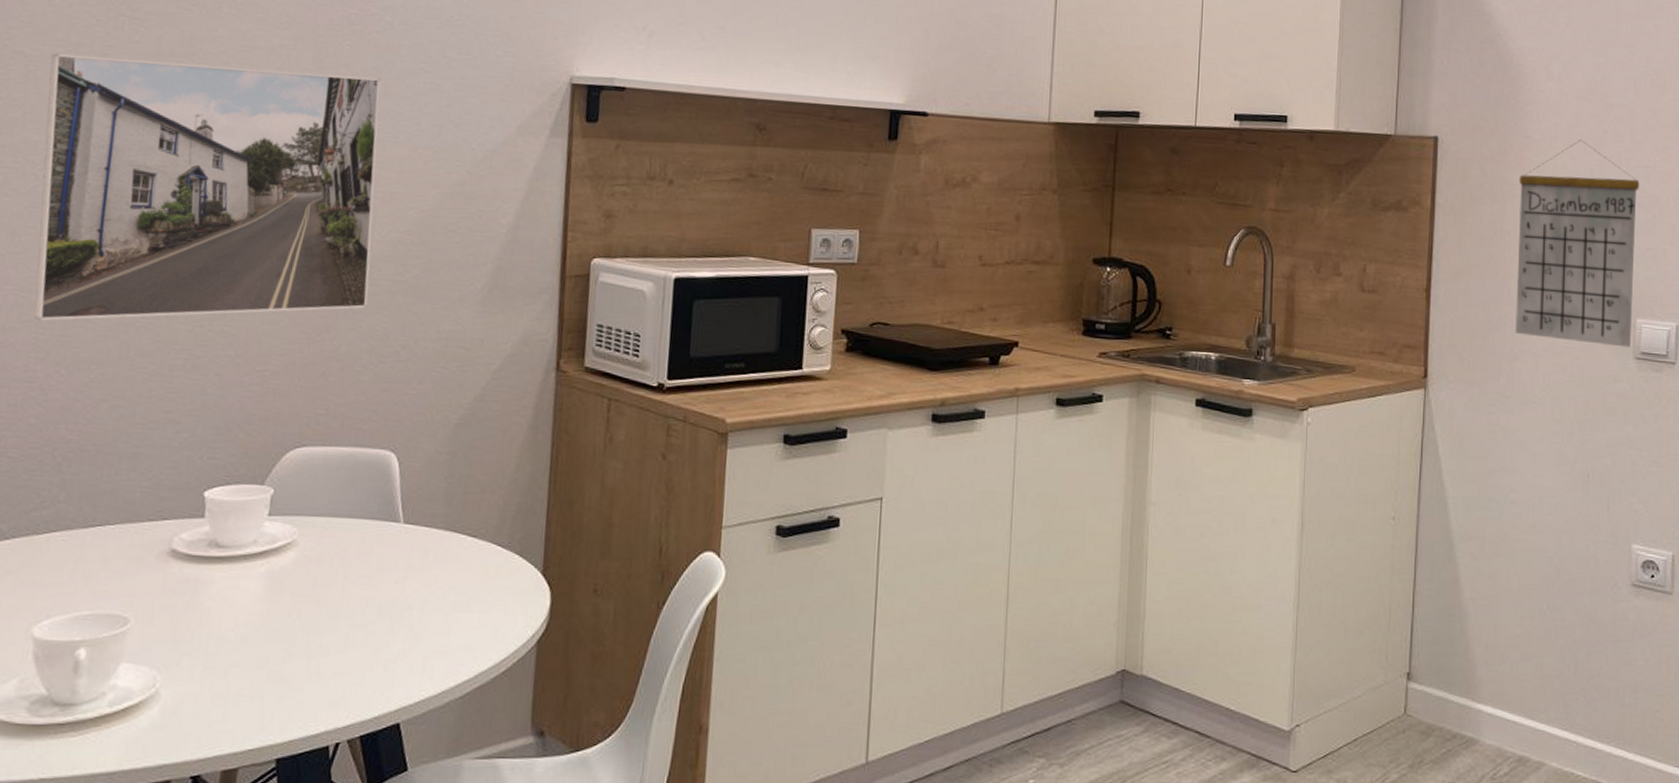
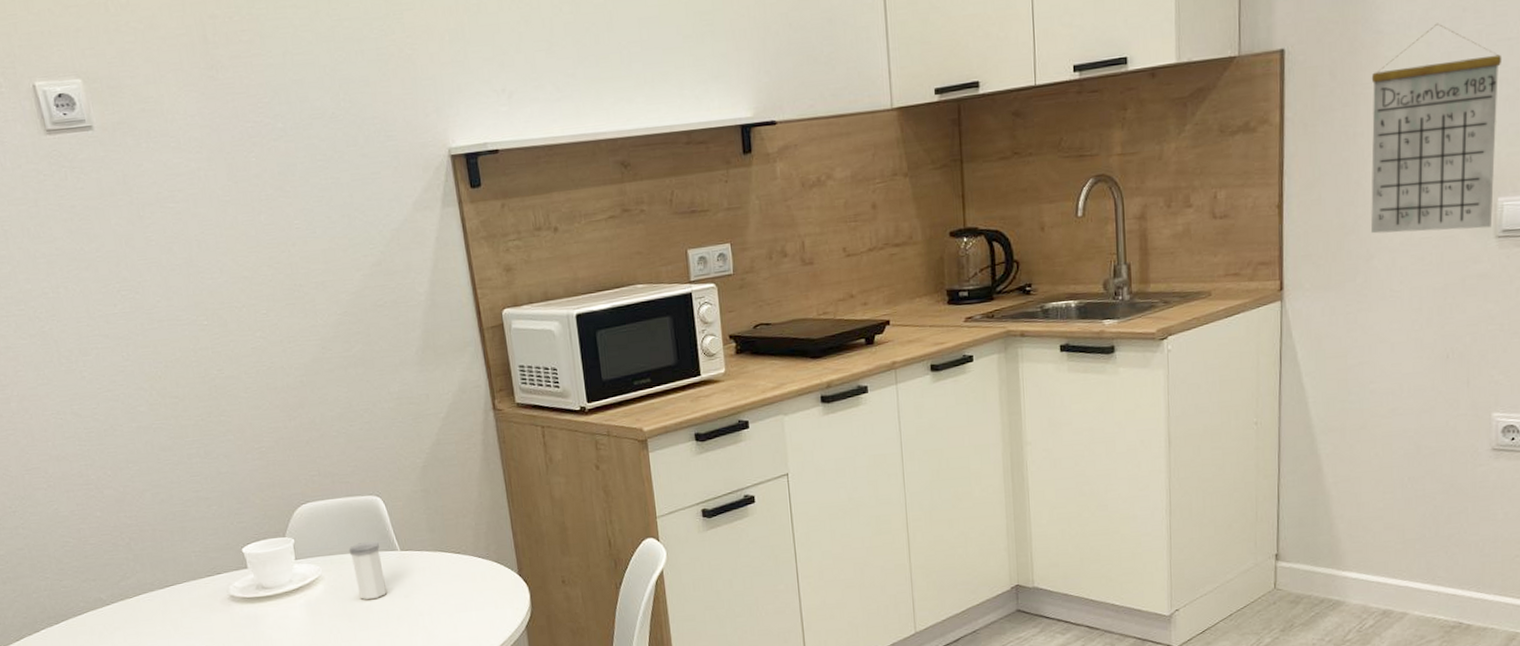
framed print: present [34,53,381,321] -> none [18,182,327,436]
salt shaker: none [337,506,379,579] -> present [349,541,387,600]

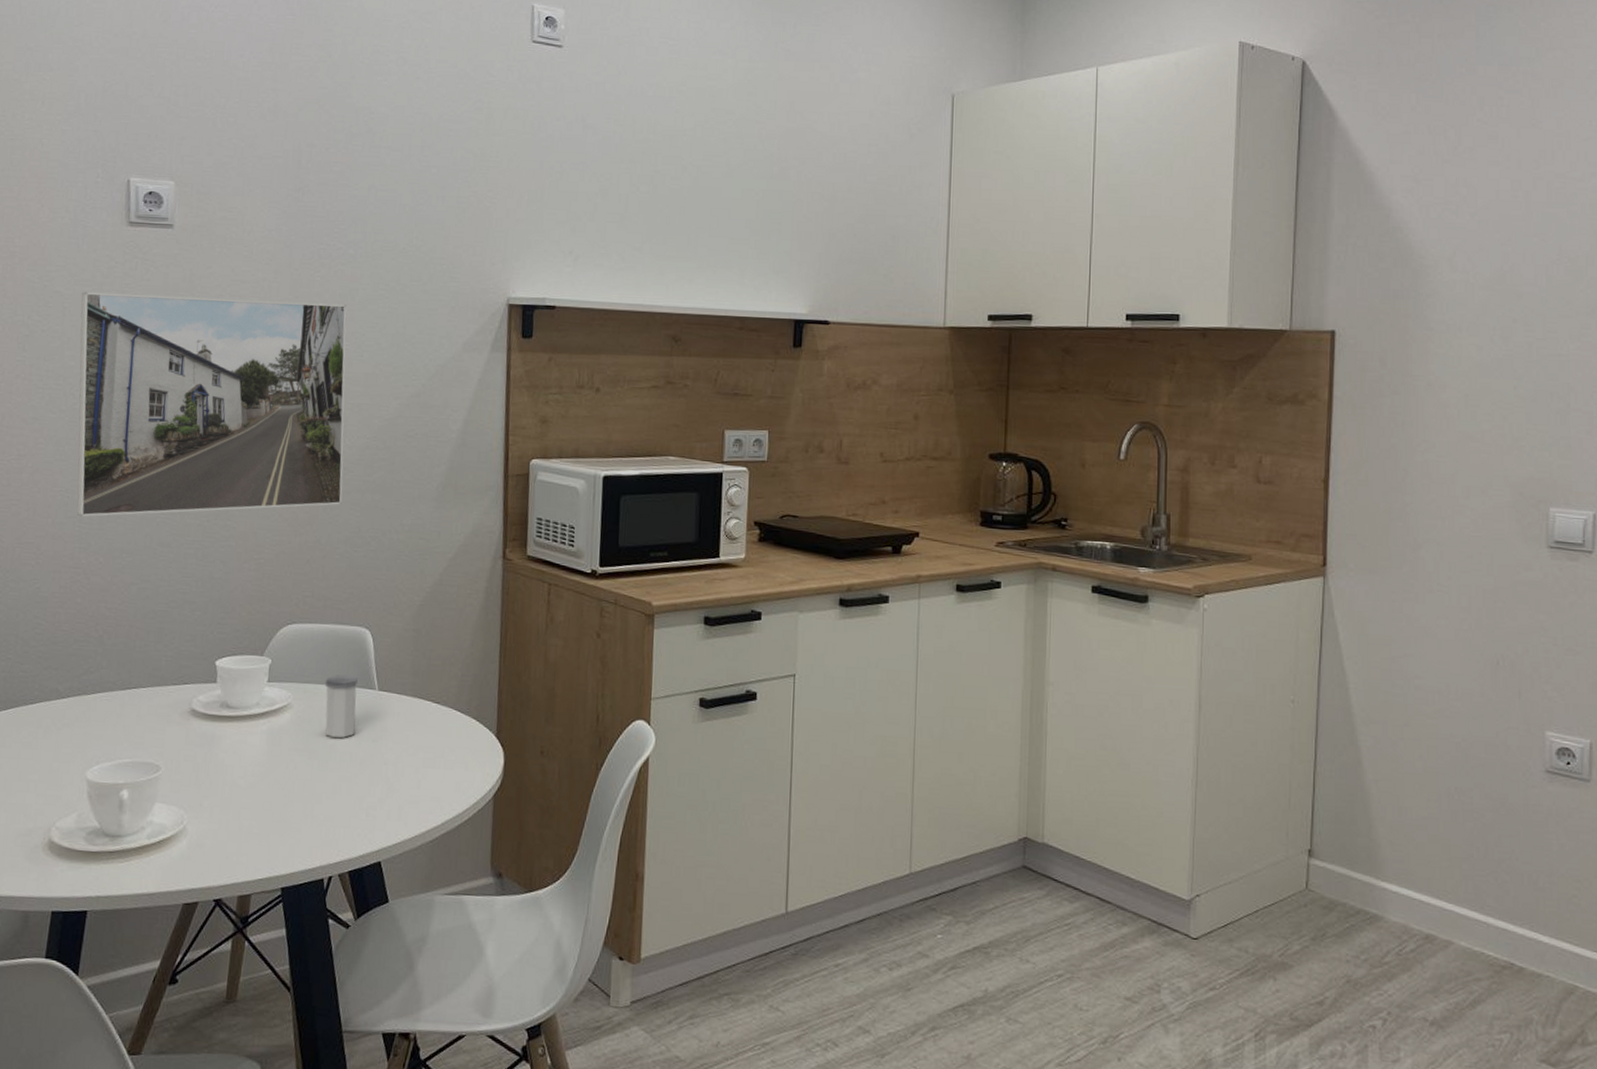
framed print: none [18,182,327,436] -> present [77,291,347,517]
calendar: present [1370,23,1502,234] -> none [1418,329,1553,537]

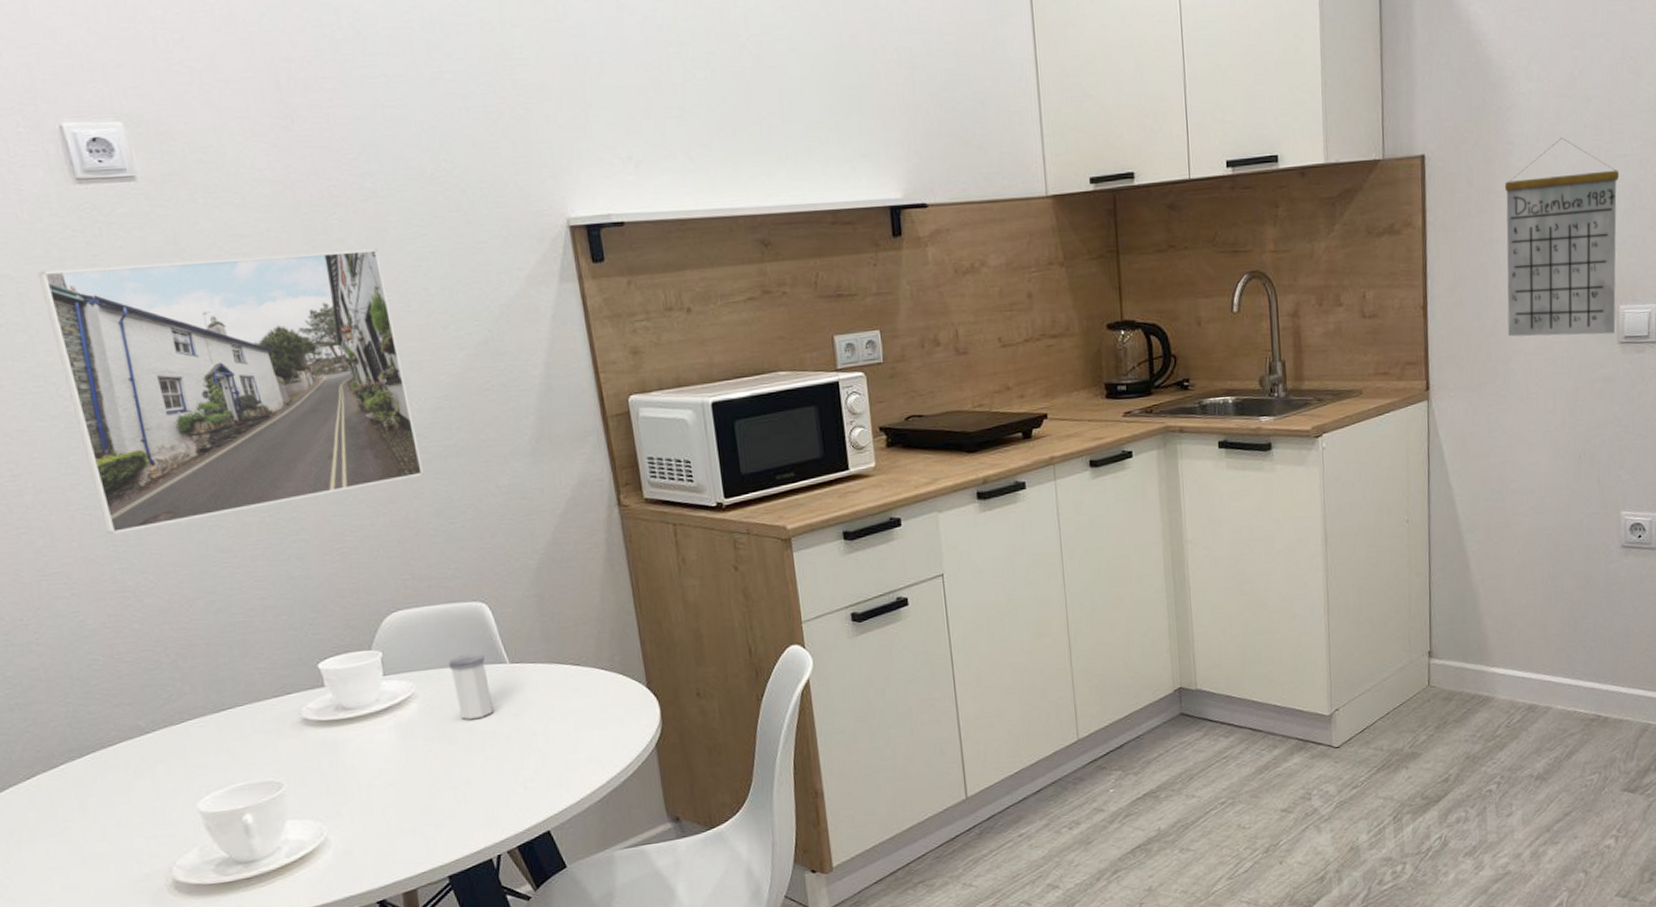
calendar: none [1418,329,1553,537] -> present [1504,137,1620,337]

